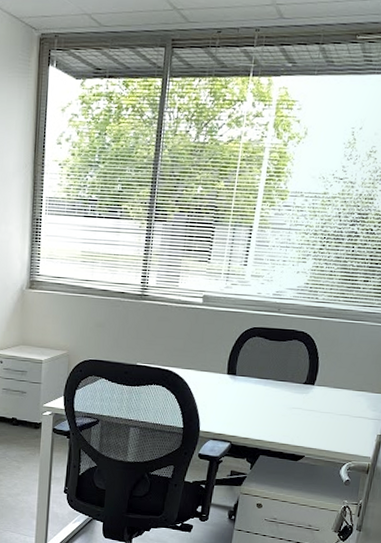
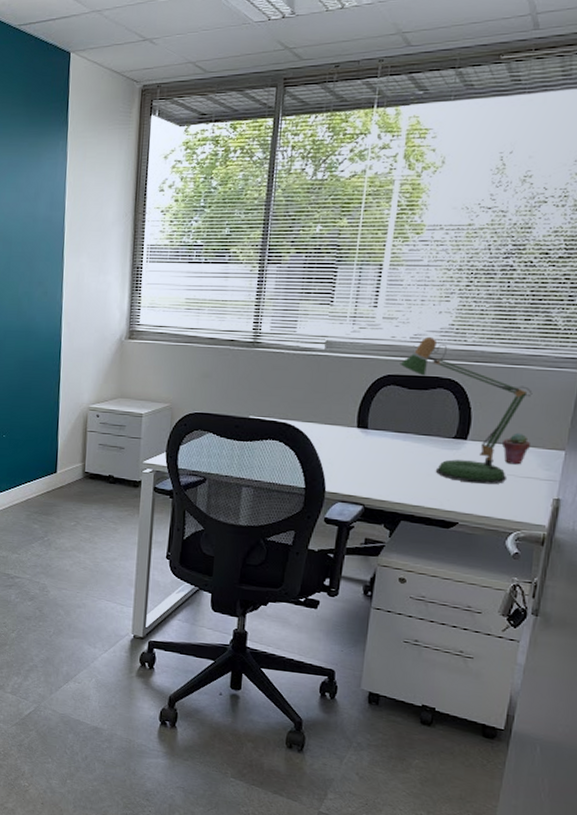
desk lamp: none [263,293,367,423] -> present [400,336,533,484]
potted succulent: none [341,379,363,407] -> present [502,432,530,465]

